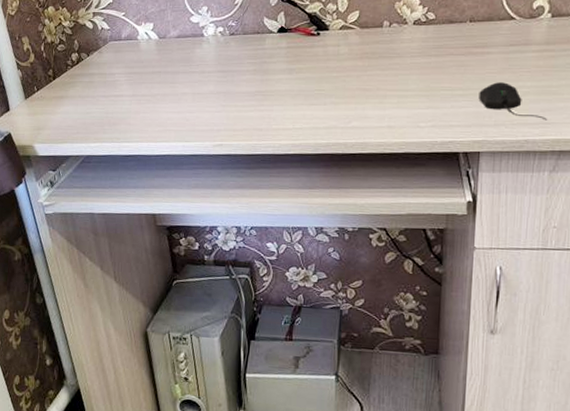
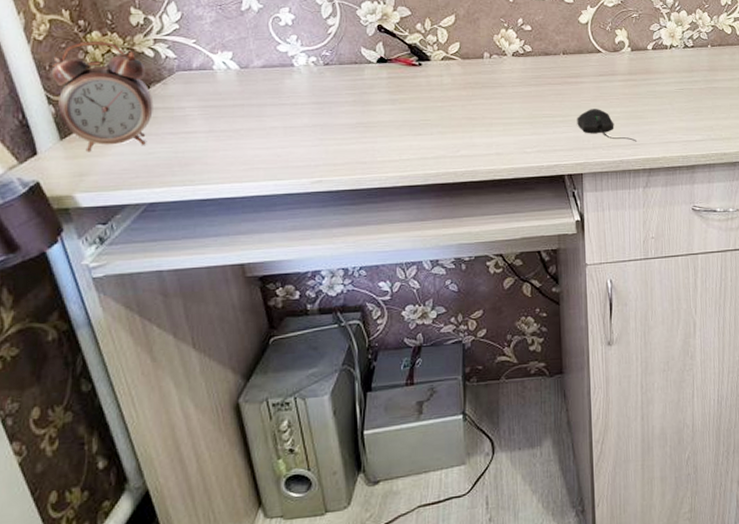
alarm clock: none [19,16,91,110] -> present [51,41,154,152]

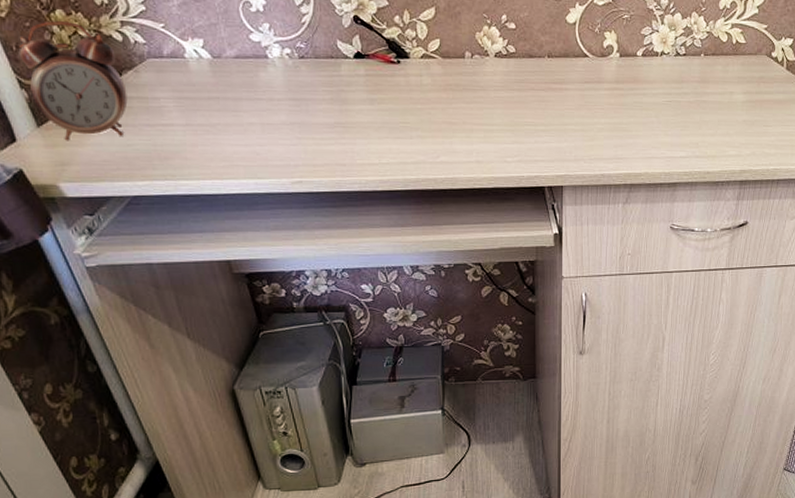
computer mouse: present [577,109,636,142] -> none [559,118,619,156]

